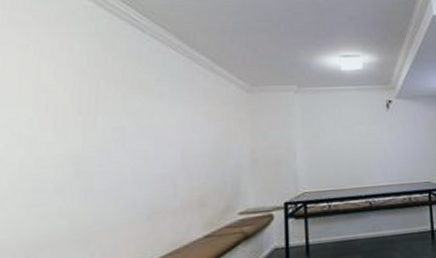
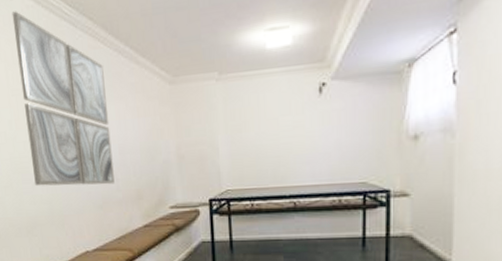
wall art: none [54,9,173,197] -> present [12,11,115,186]

